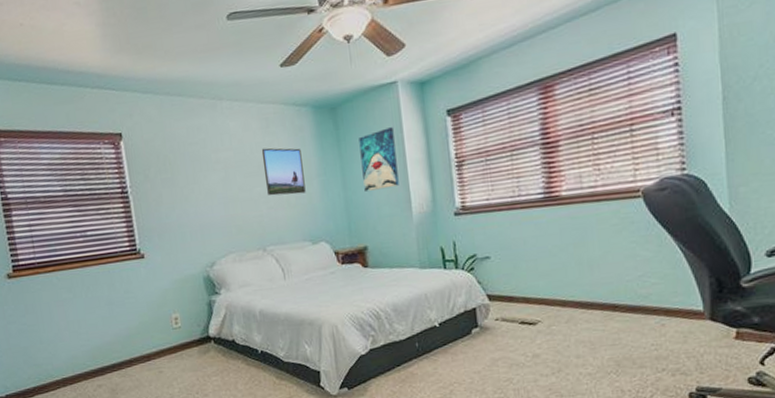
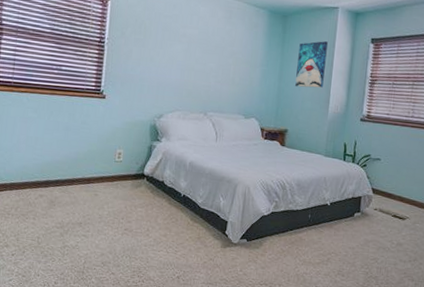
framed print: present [261,148,306,196] -> none [218,34,252,77]

